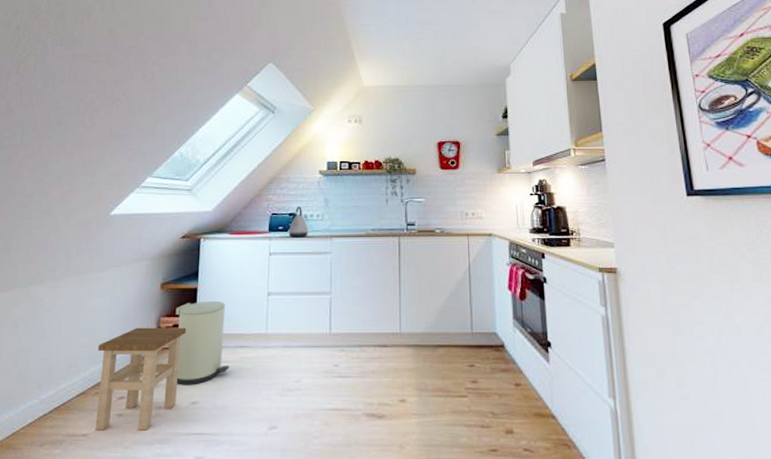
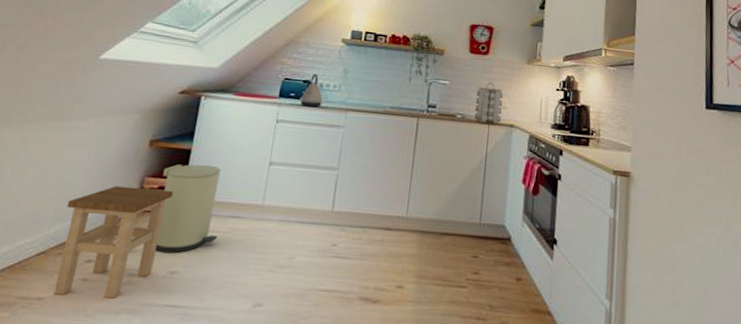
spice rack: none [451,195,480,236] -> present [474,82,503,126]

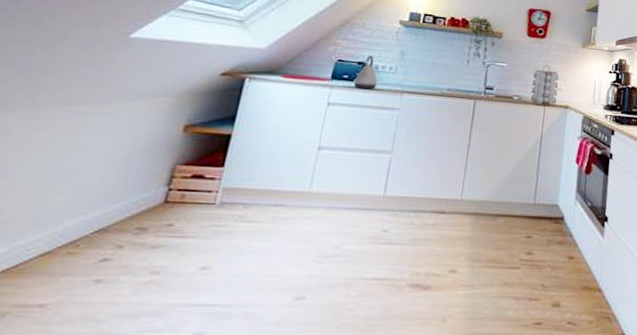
stool: present [53,185,174,299] -> none [58,175,209,301]
pedal bin: present [154,164,221,254] -> none [184,150,264,247]

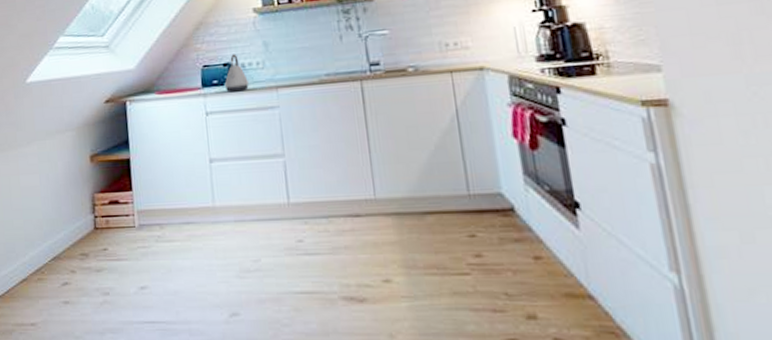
spice rack: present [530,64,559,107] -> none [425,20,466,74]

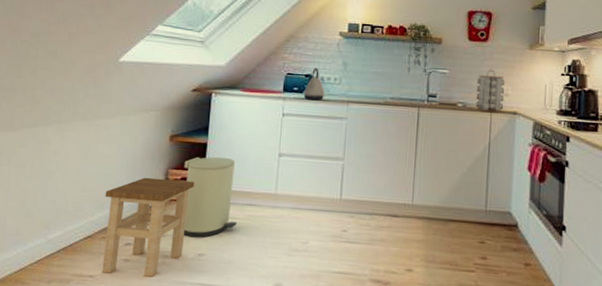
stool: none [33,203,125,319] -> present [102,177,195,277]
pedal bin: none [109,171,177,269] -> present [183,156,237,238]
spice rack: none [425,20,466,74] -> present [475,69,505,113]

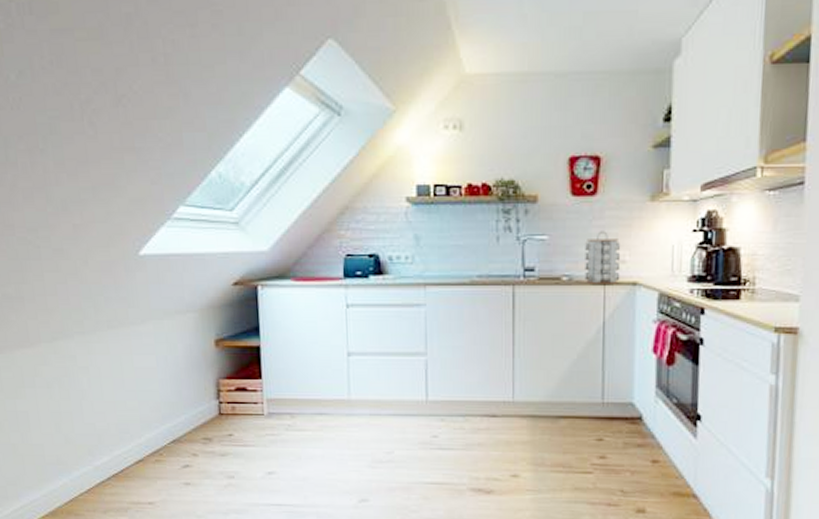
stool: present [102,177,195,277] -> none [150,390,253,500]
pedal bin: present [183,156,237,238] -> none [236,361,308,455]
kettle: present [303,68,324,101] -> none [368,245,395,286]

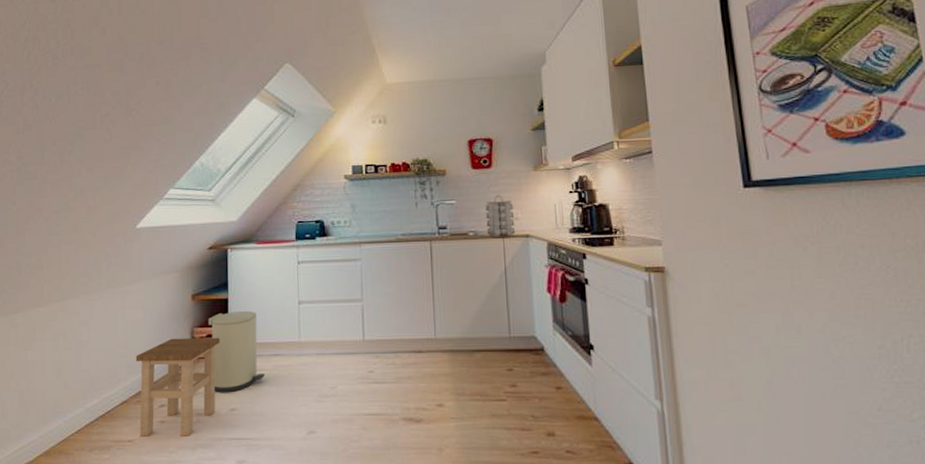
stool: none [150,390,253,500] -> present [135,337,220,436]
pedal bin: none [236,361,308,455] -> present [208,310,265,393]

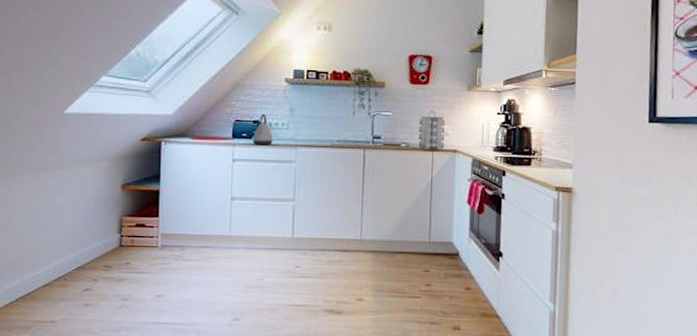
stool: present [135,337,220,436] -> none [60,225,150,319]
pedal bin: present [208,310,265,393] -> none [138,203,193,280]
kettle: none [315,213,336,246] -> present [252,114,273,146]

